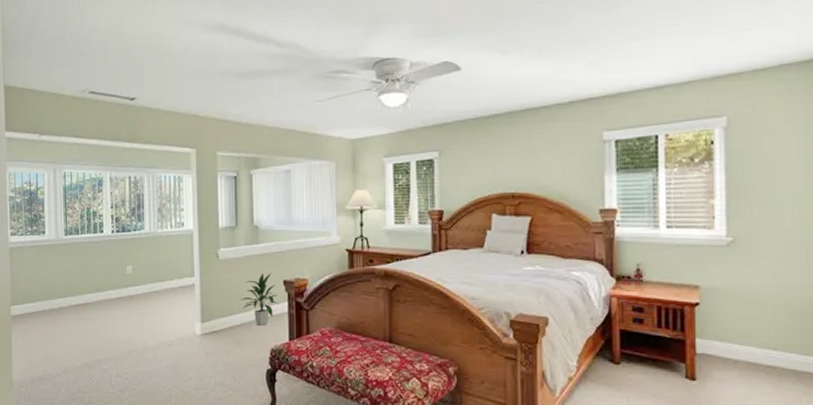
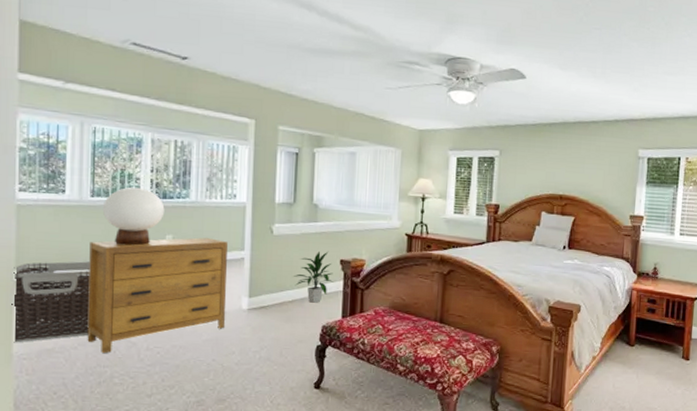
clothes hamper: none [10,295,70,372] -> present [11,261,91,343]
dresser: none [66,267,182,381] -> present [87,237,228,354]
table lamp: none [74,223,124,278] -> present [102,187,165,246]

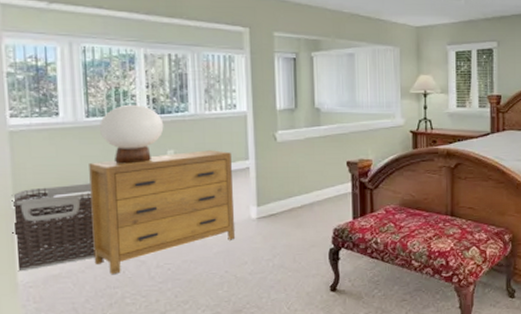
indoor plant: present [292,251,334,303] -> none [300,154,342,207]

